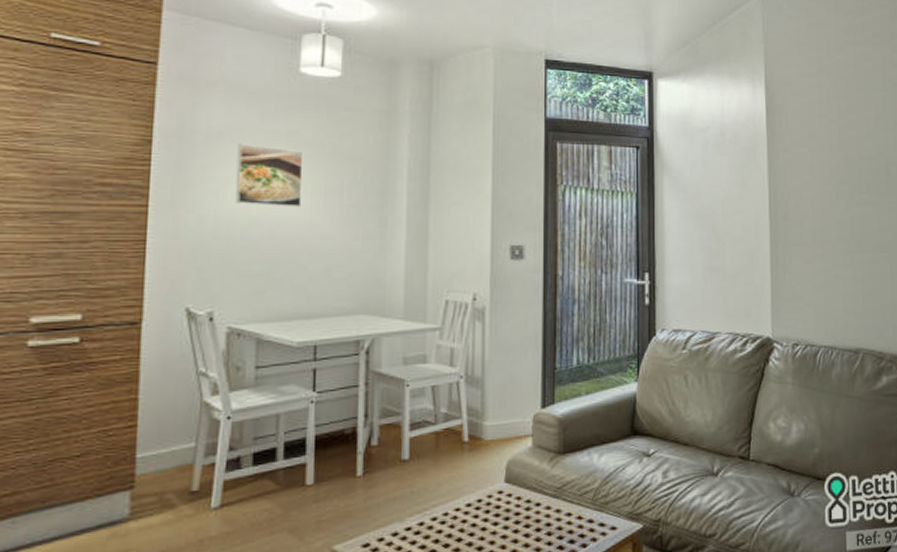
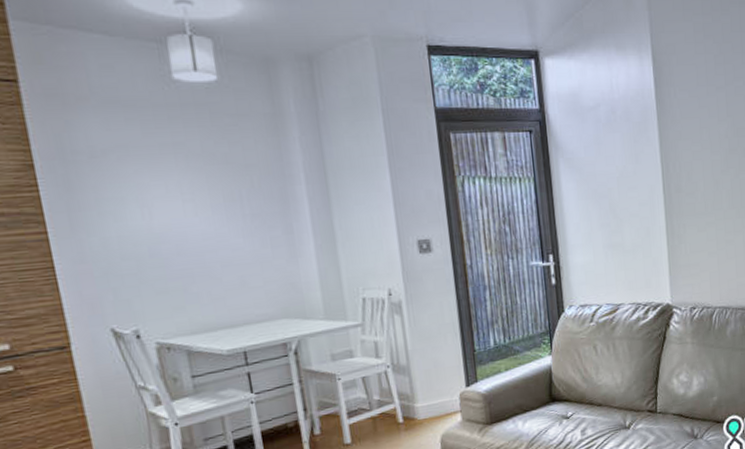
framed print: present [235,143,304,208] -> none [124,160,204,223]

